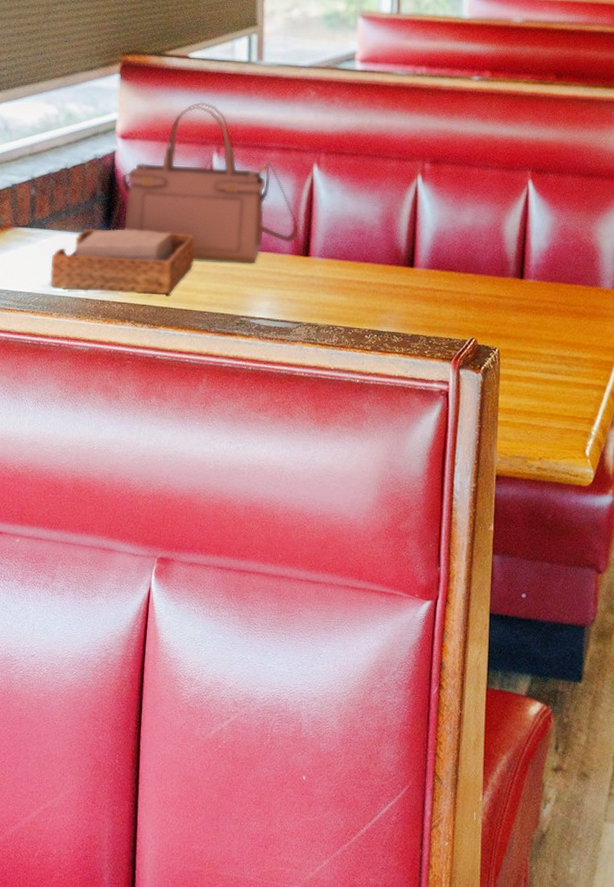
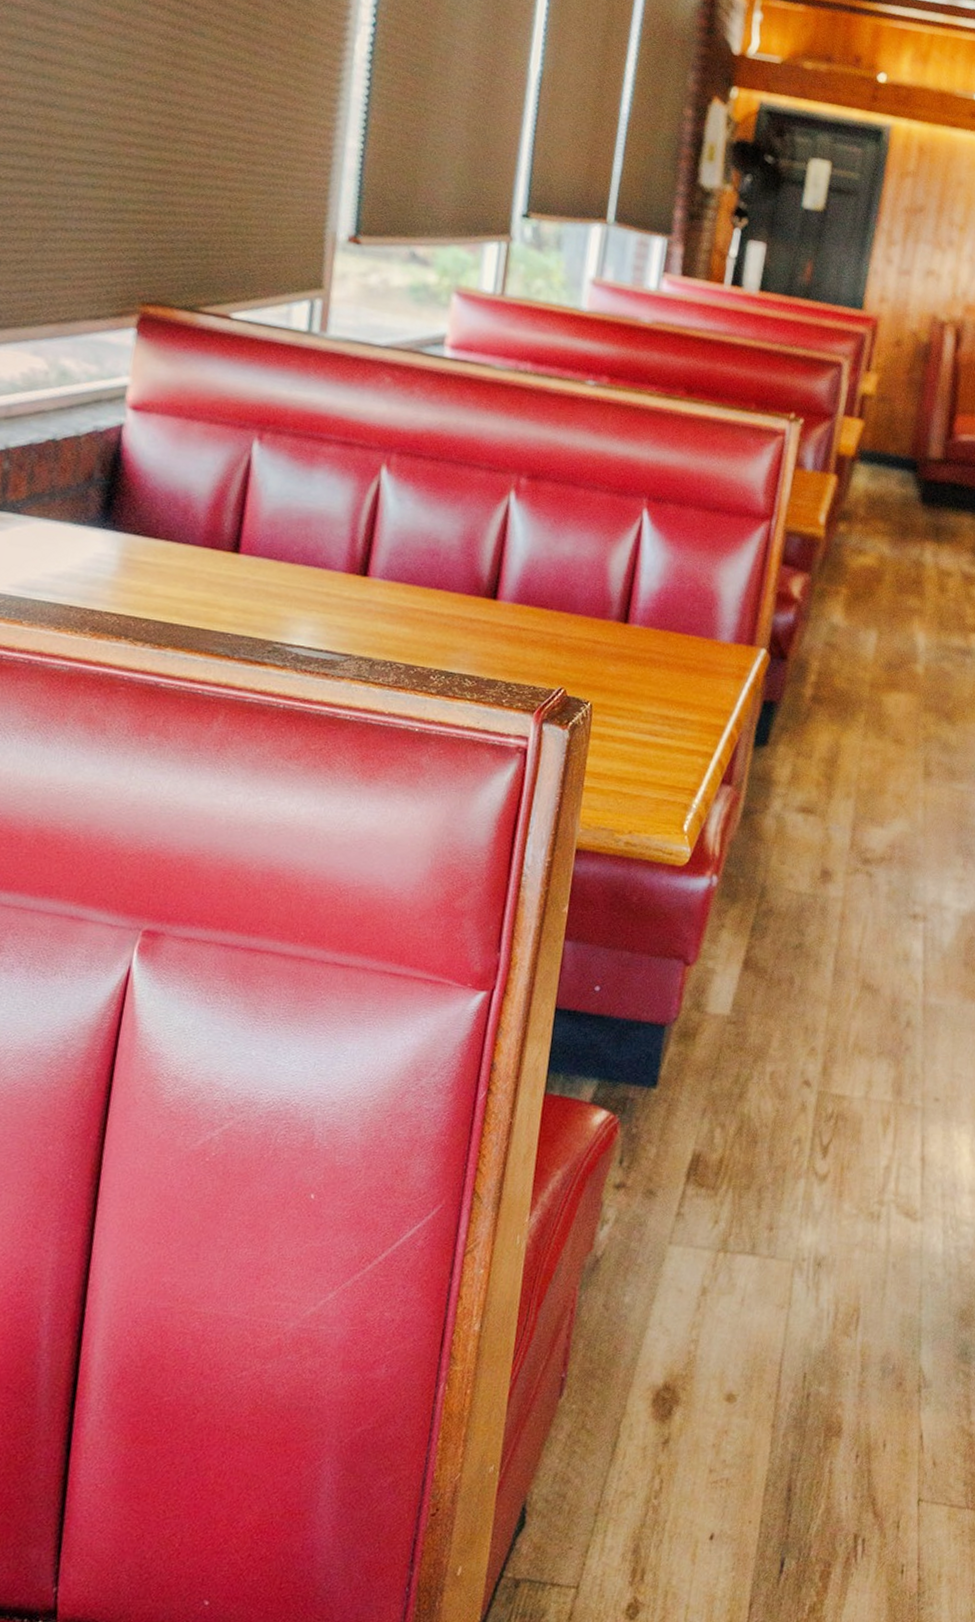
napkin holder: present [50,228,195,296] -> none [21,518,221,610]
handbag: present [109,101,299,264] -> none [108,373,357,580]

